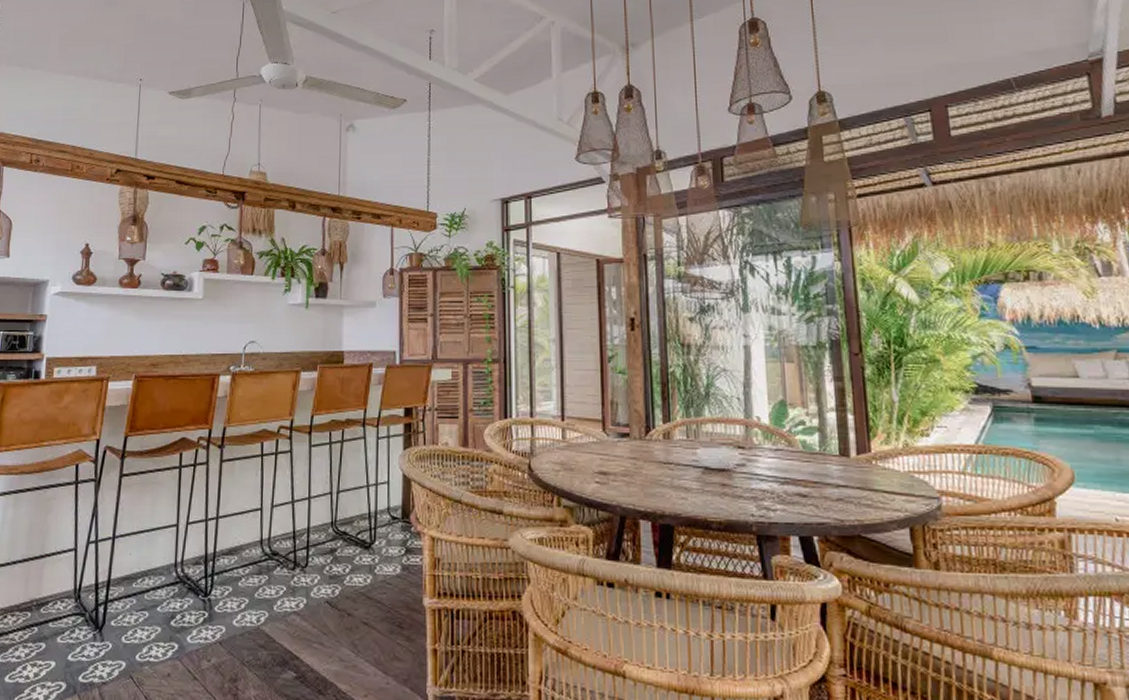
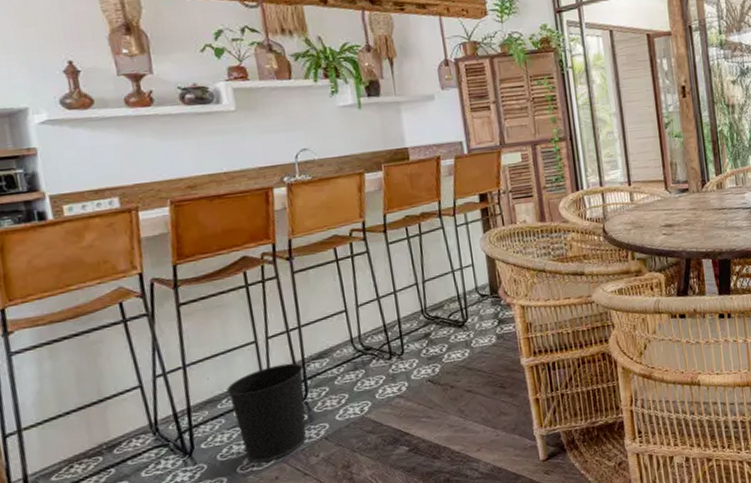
wastebasket: none [143,553,213,656] -> present [226,363,306,464]

